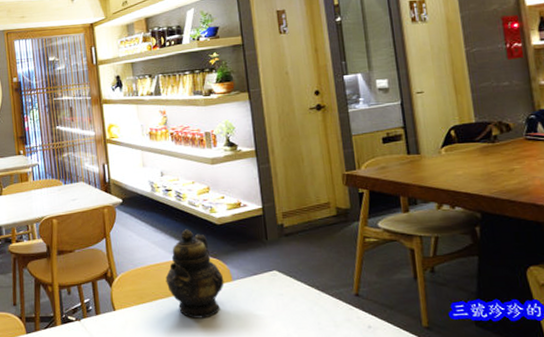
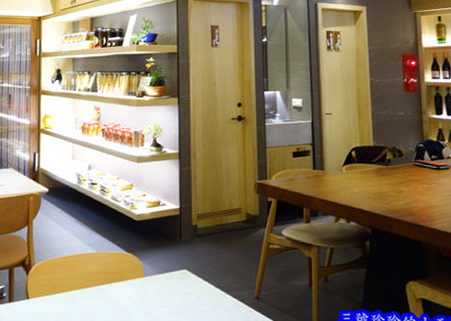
teapot: present [165,229,224,318] -> none [81,223,137,312]

